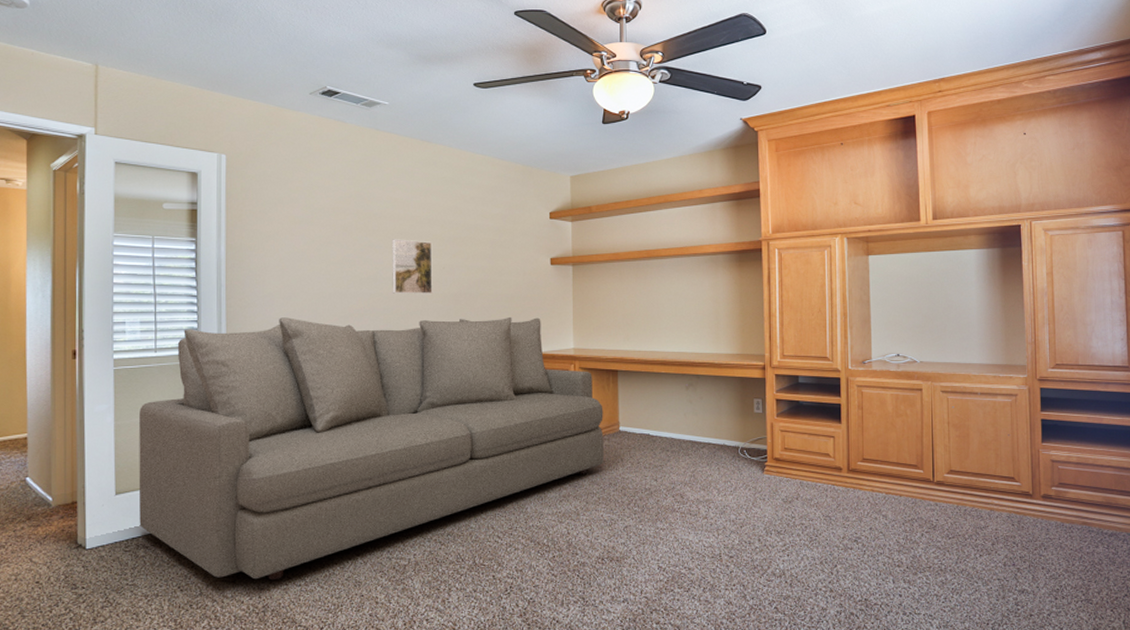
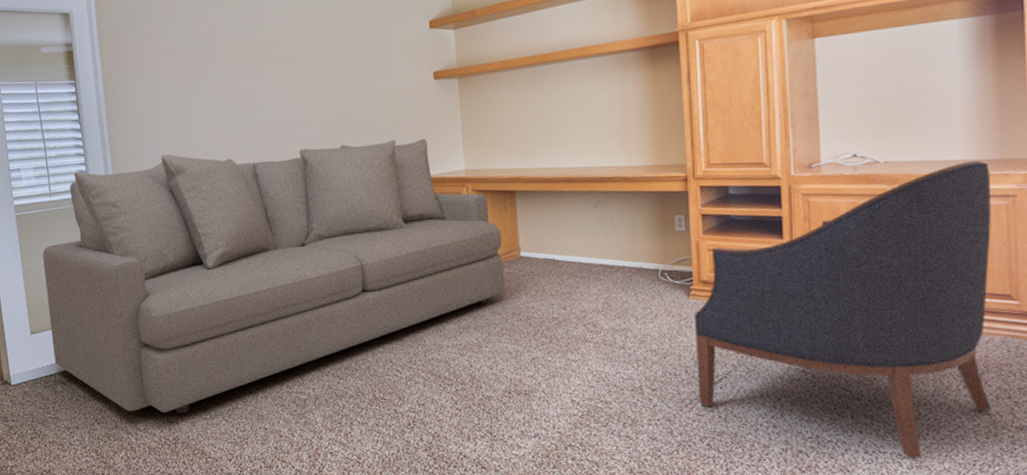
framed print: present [392,239,433,294] -> none [265,64,311,123]
chair: none [768,364,1001,619] -> present [695,160,992,458]

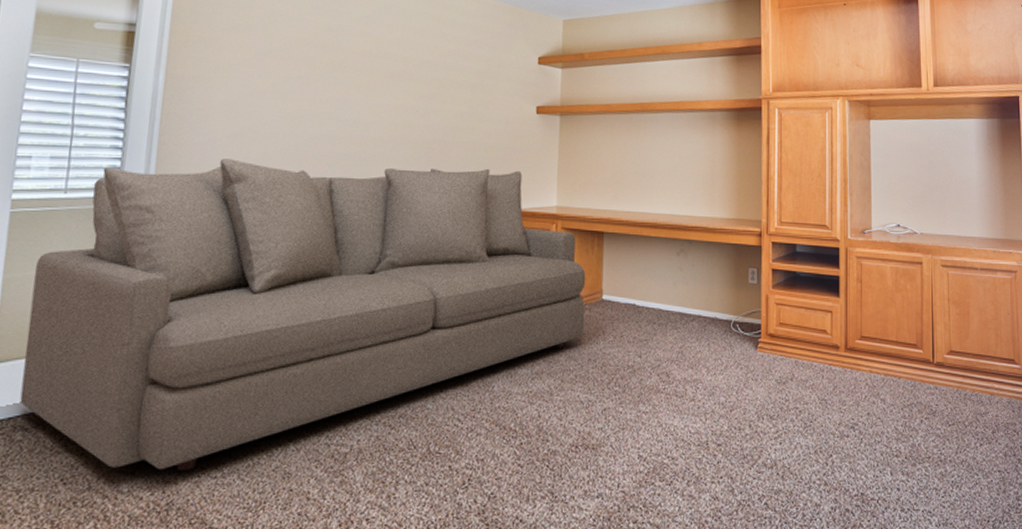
chair: present [695,160,992,458] -> none [759,238,1002,516]

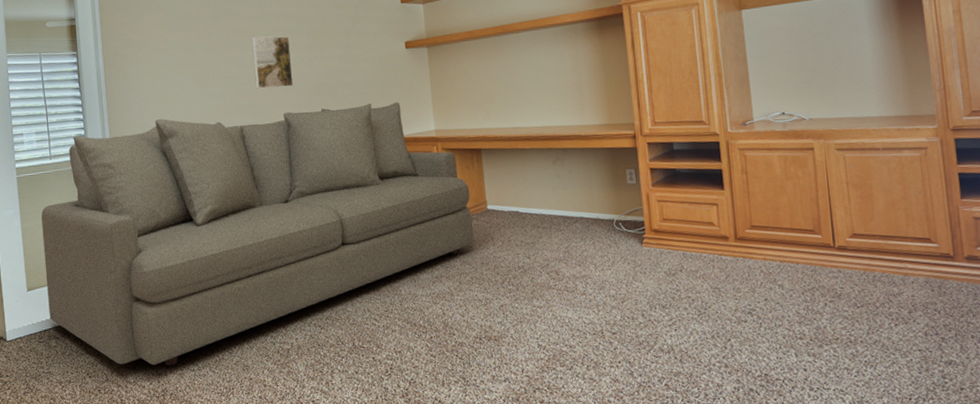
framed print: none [356,77,406,139] -> present [252,36,294,89]

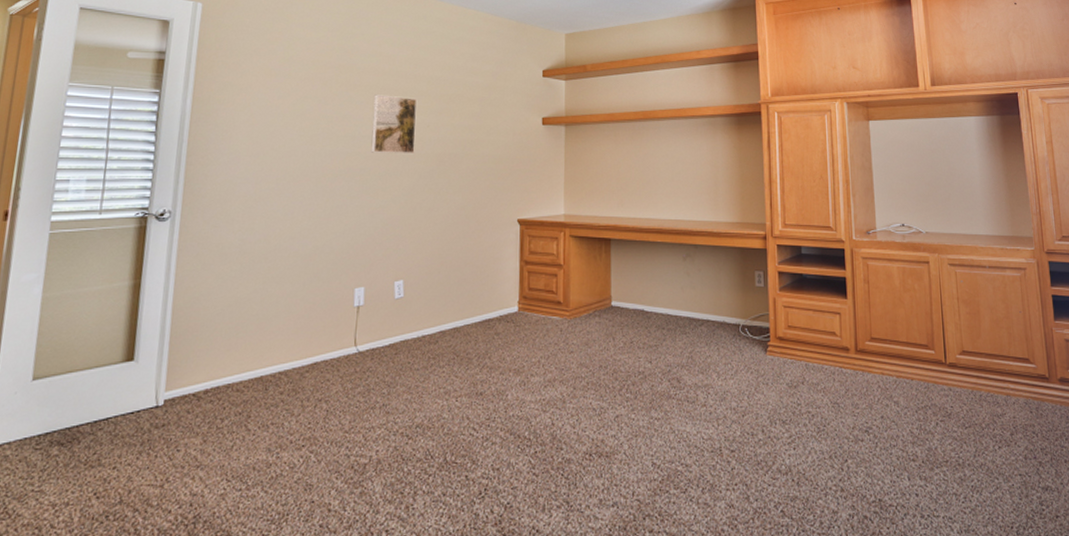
sofa: present [41,102,474,366] -> none [56,177,595,484]

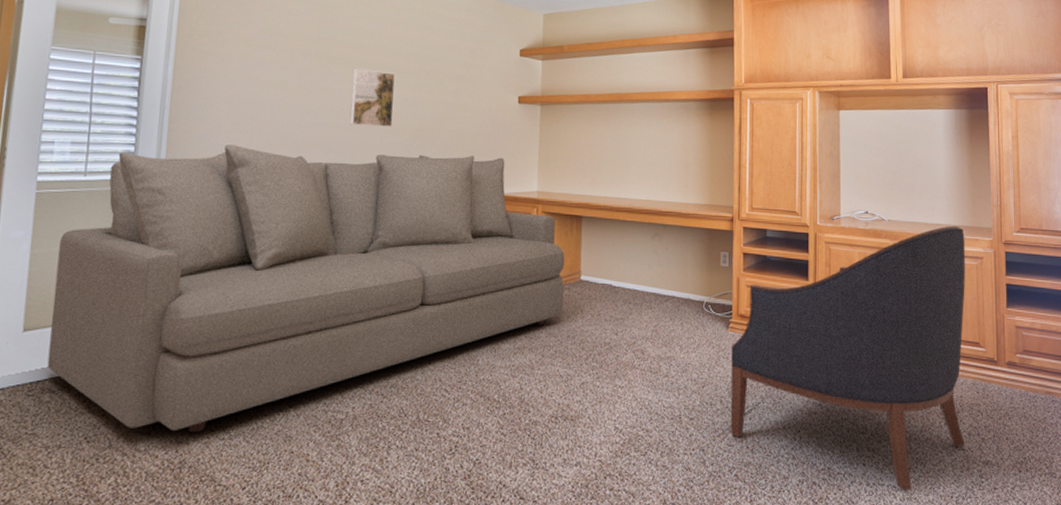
sofa: none [56,177,595,484] -> present [47,144,565,433]
chair: none [771,236,1023,522] -> present [730,225,966,491]

